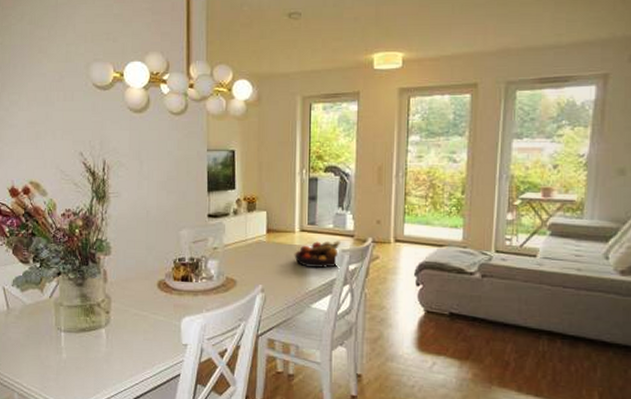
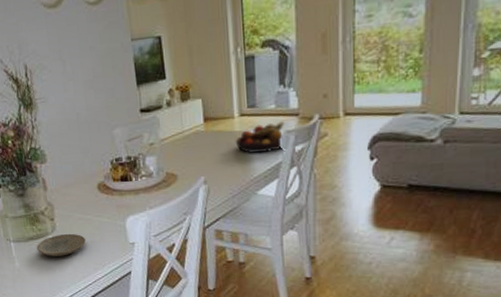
plate: none [87,328,138,352] -> present [36,233,86,257]

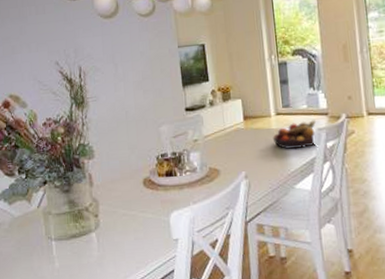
plate: present [36,233,86,257] -> none [78,230,129,255]

